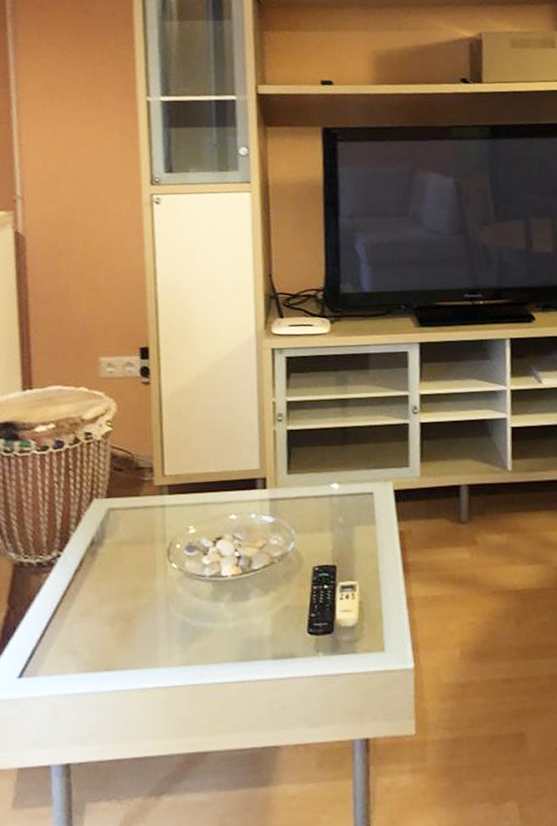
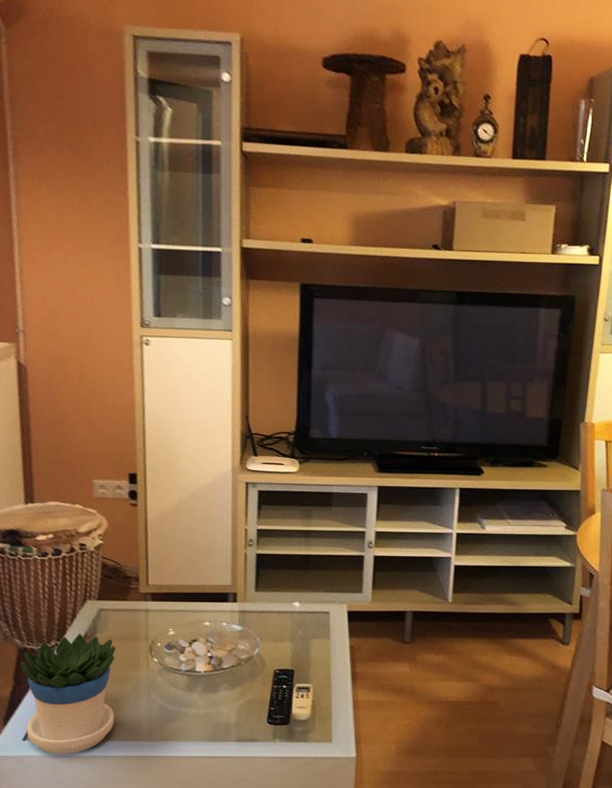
flowerpot: none [16,540,128,693] -> present [21,633,116,754]

